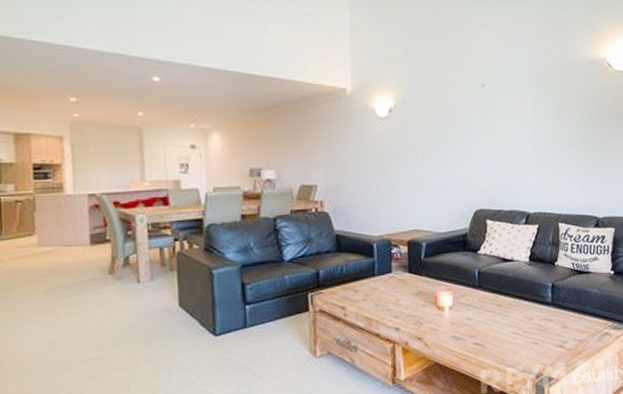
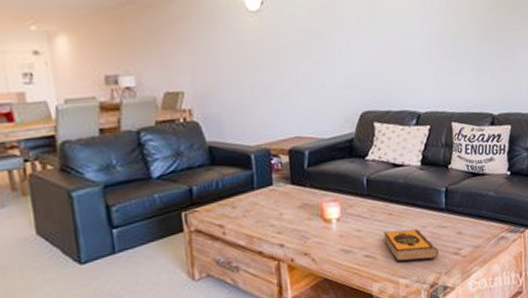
hardback book: none [493,320,544,351] -> present [384,229,438,262]

